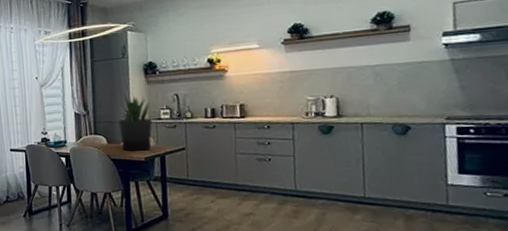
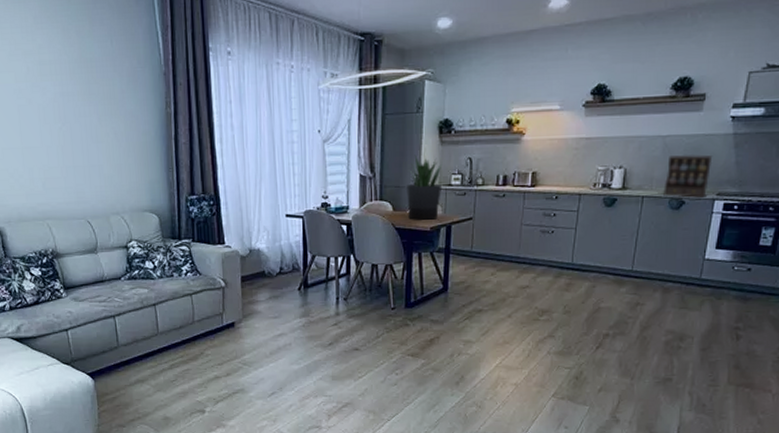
spice rack: none [382,80,434,123] -> present [663,154,713,198]

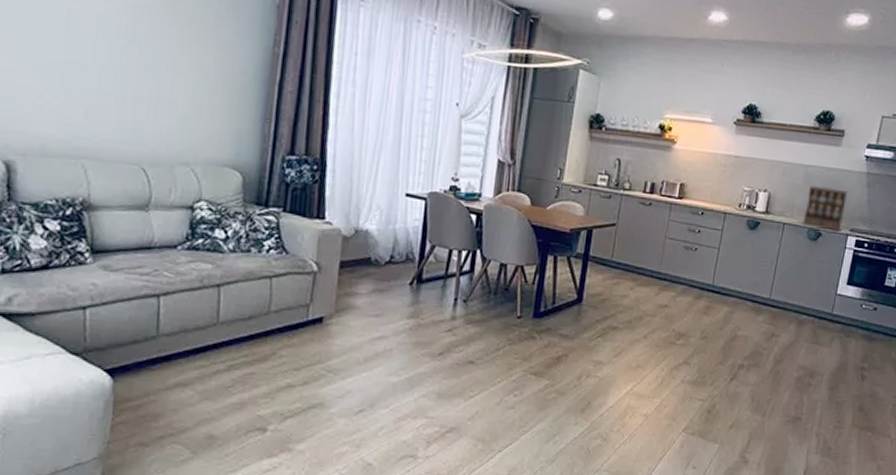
planter: present [407,154,443,220] -> none [547,147,590,221]

